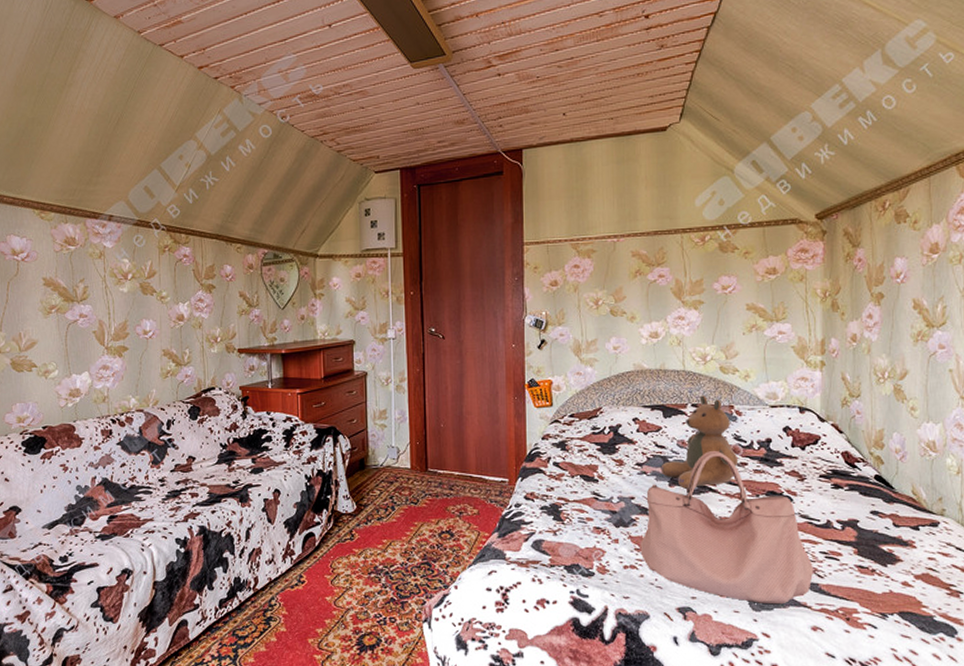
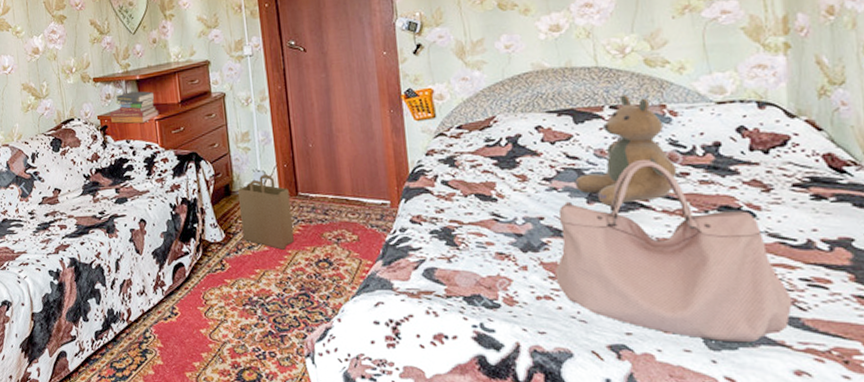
books: none [252,364,302,397] -> present [109,91,159,124]
shopping bag: none [371,450,420,522] -> present [237,174,294,250]

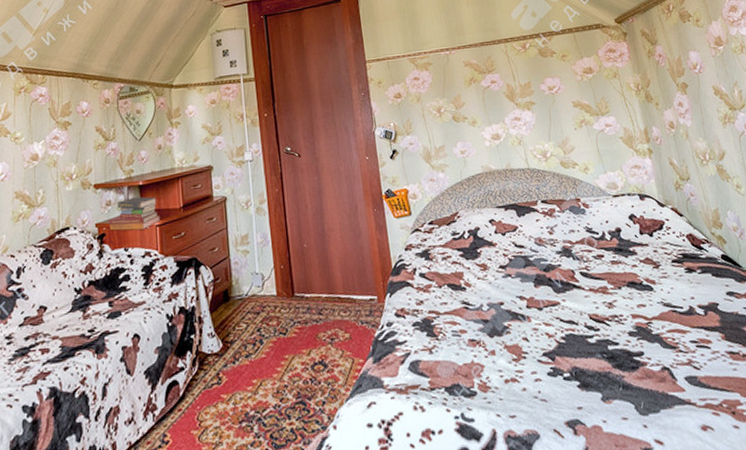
shopping bag: present [237,174,294,250] -> none [235,276,291,356]
handbag: present [555,159,793,343] -> none [514,245,690,407]
teddy bear: present [574,94,678,206] -> none [523,191,596,288]

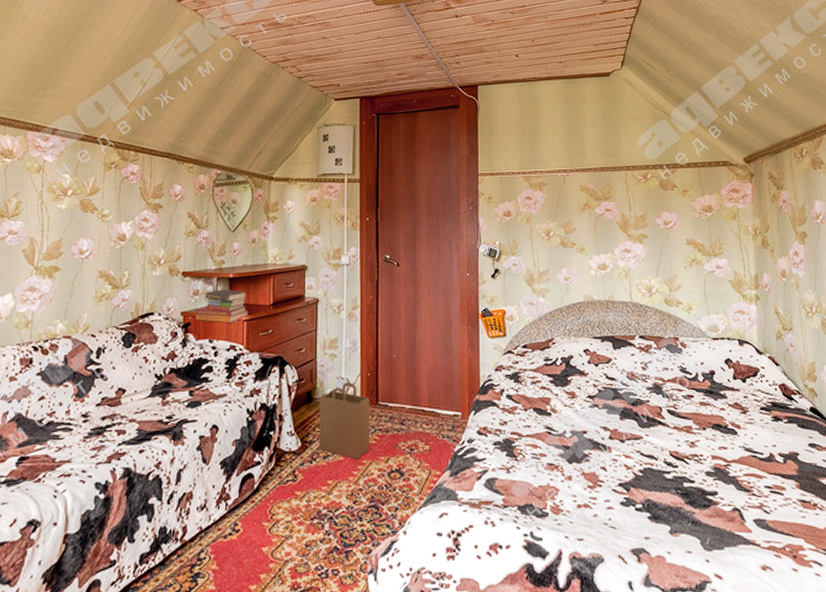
shopping bag: none [235,276,291,356] -> present [319,382,370,460]

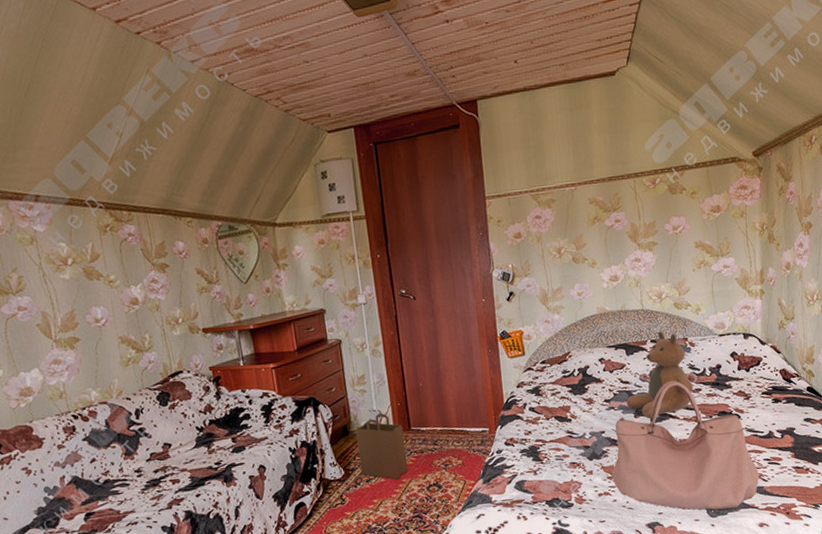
books: present [195,289,249,324] -> none [222,340,276,374]
handbag: none [593,382,761,543] -> present [612,380,760,511]
teddy bear: none [611,327,685,422] -> present [626,331,694,418]

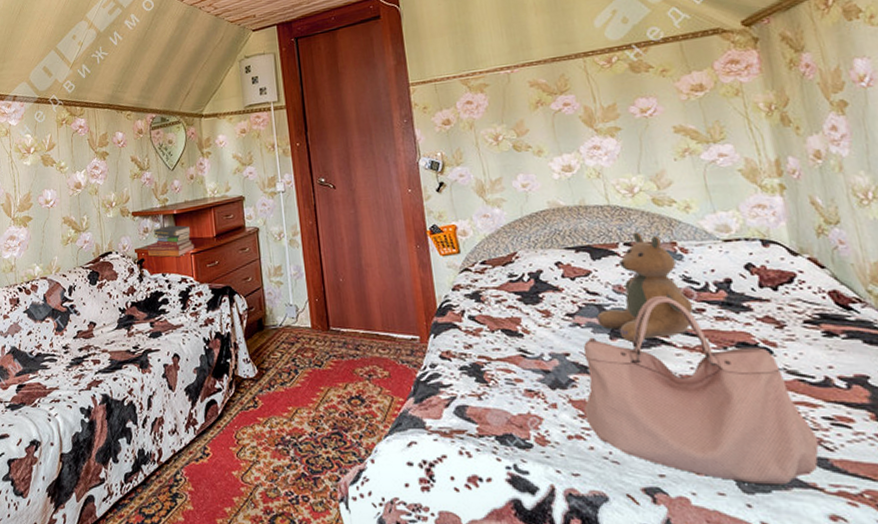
books: none [222,340,276,374] -> present [147,225,195,258]
shopping bag: present [354,413,408,480] -> none [270,308,326,386]

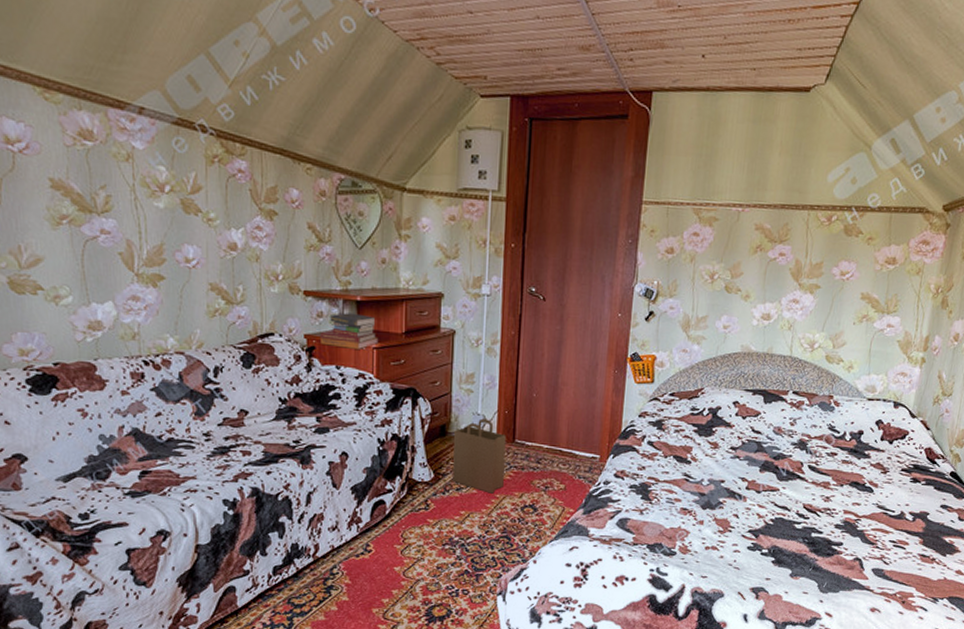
shopping bag: none [270,308,326,386] -> present [453,418,506,494]
handbag: present [583,295,820,486] -> none [723,438,882,588]
teddy bear: present [596,232,694,342] -> none [753,383,830,475]

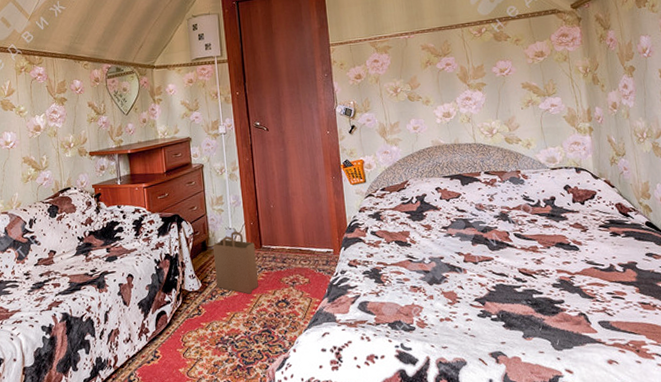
books: present [319,312,379,350] -> none [103,163,147,191]

